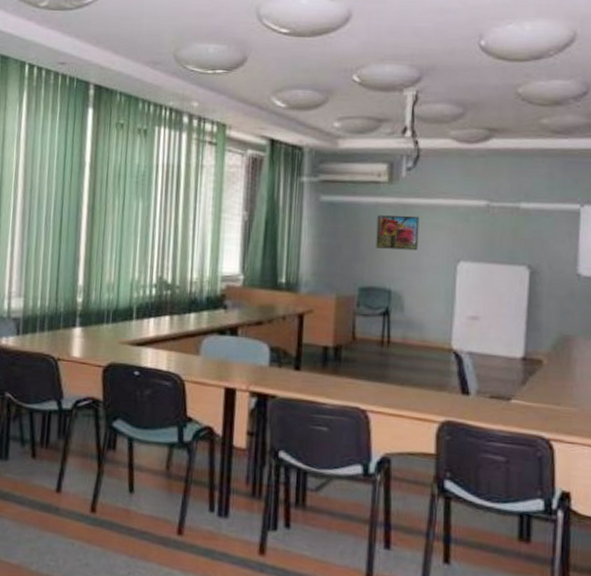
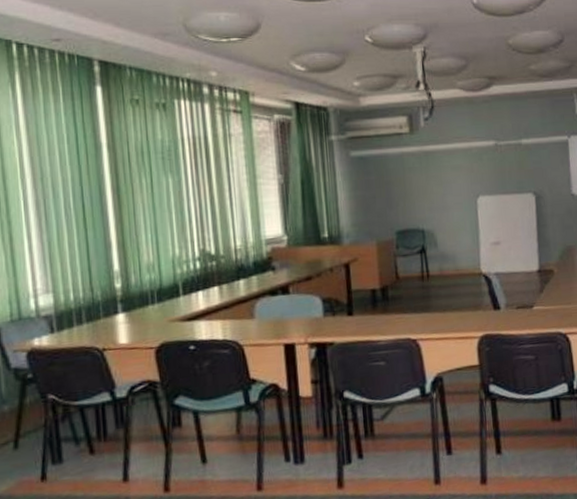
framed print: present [376,215,420,251] -> none [404,161,443,194]

